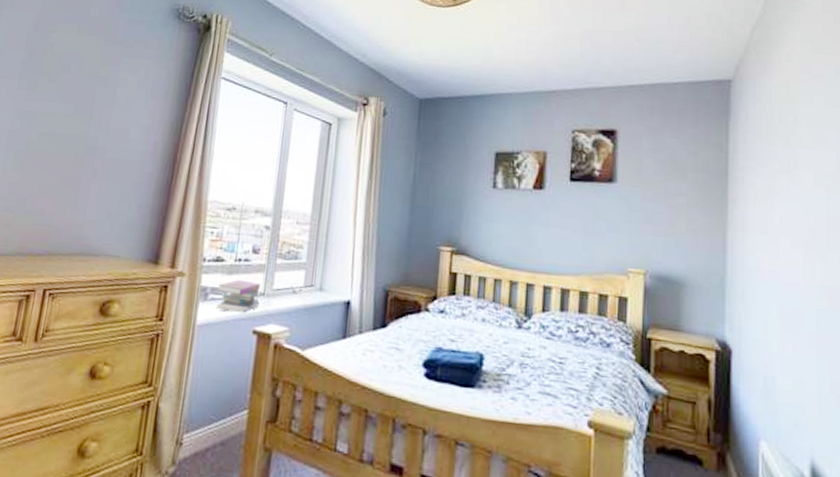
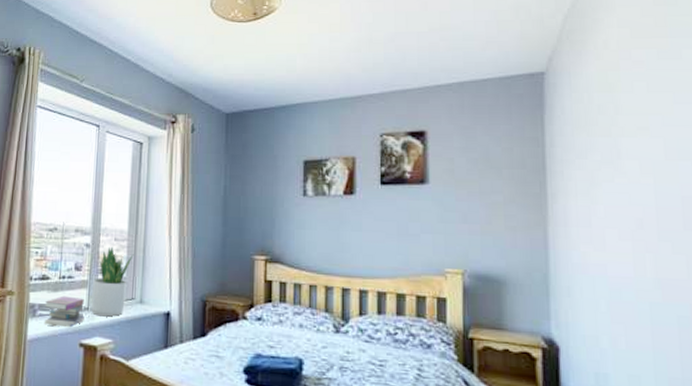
planter: none [267,230,316,304] -> present [91,247,134,317]

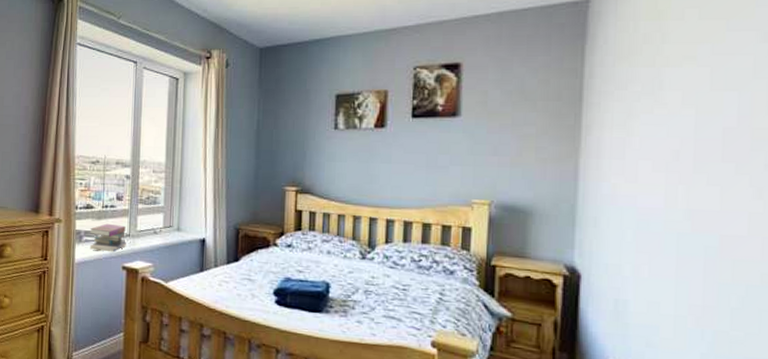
planter: present [91,247,134,317] -> none [132,178,171,243]

